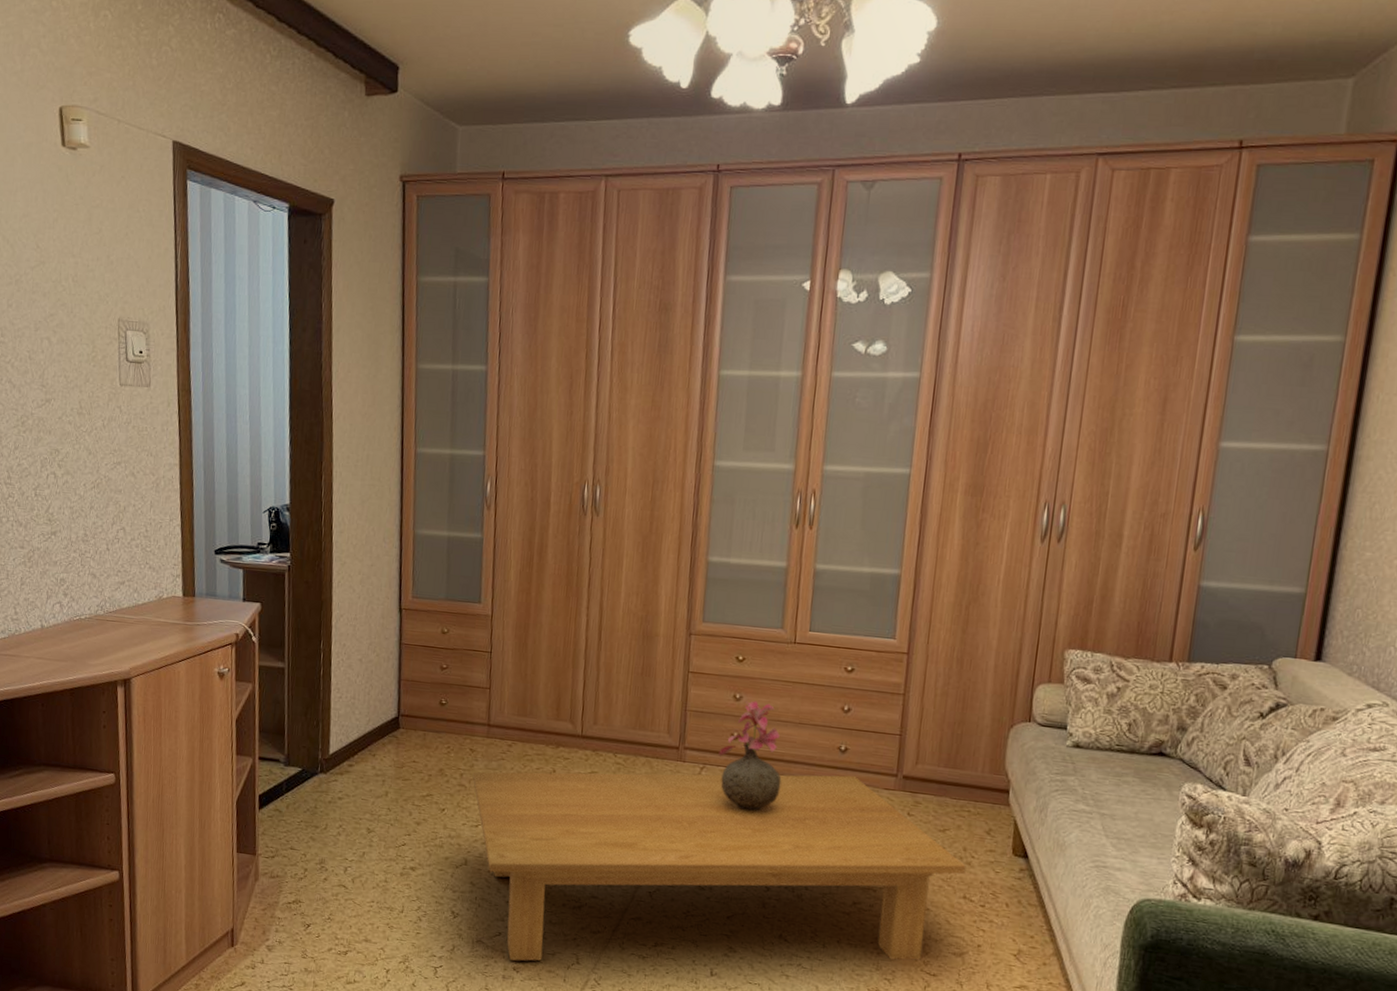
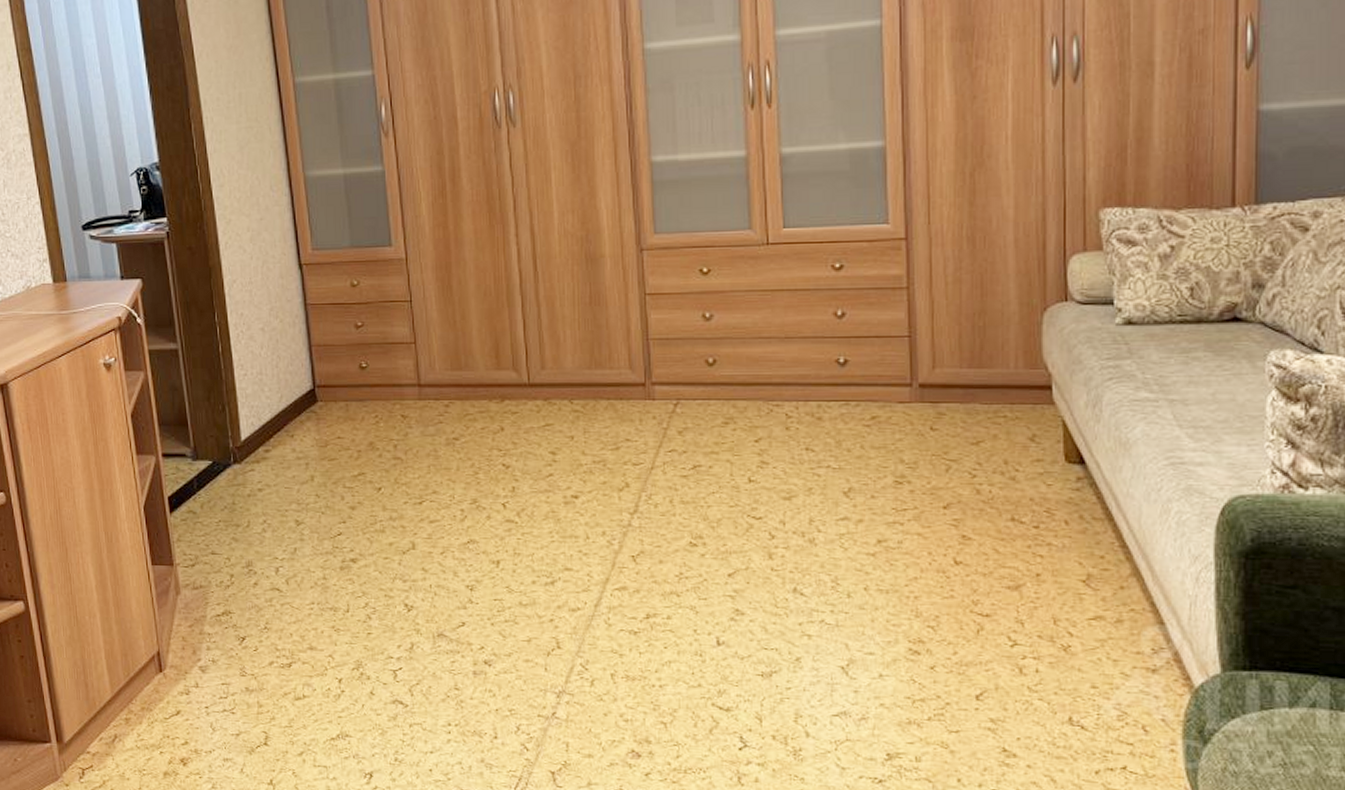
coffee table: present [472,771,966,961] -> none [408,391,1010,654]
vase: present [719,701,782,812] -> none [693,318,773,449]

